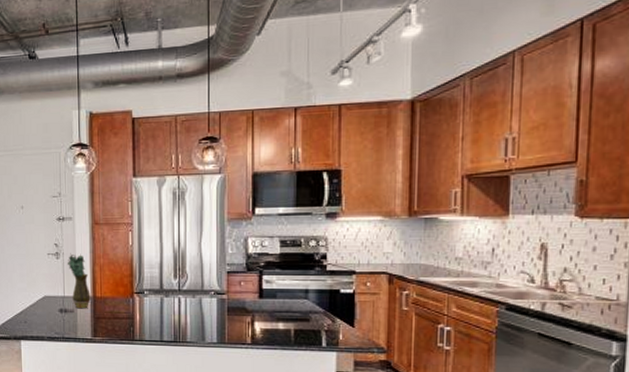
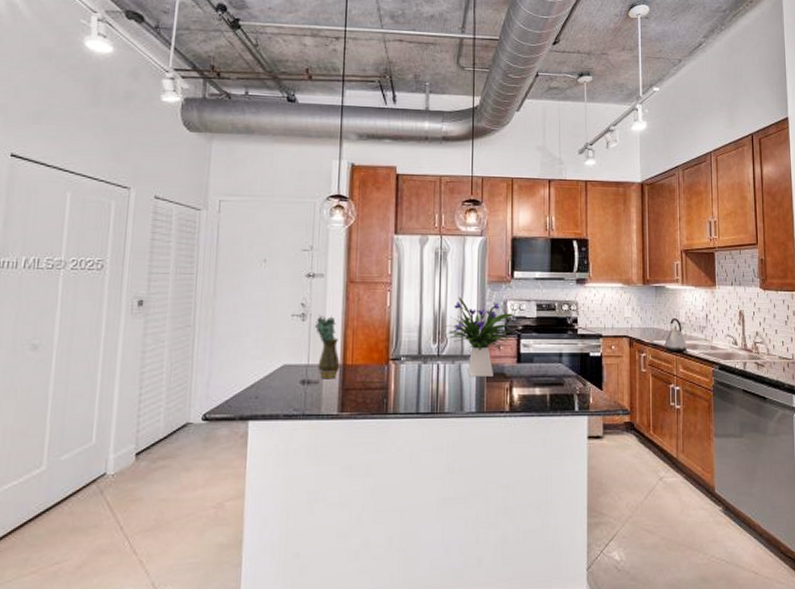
flower arrangement: none [185,234,257,311] -> present [445,296,515,377]
kettle: none [433,253,464,292] -> present [664,318,688,354]

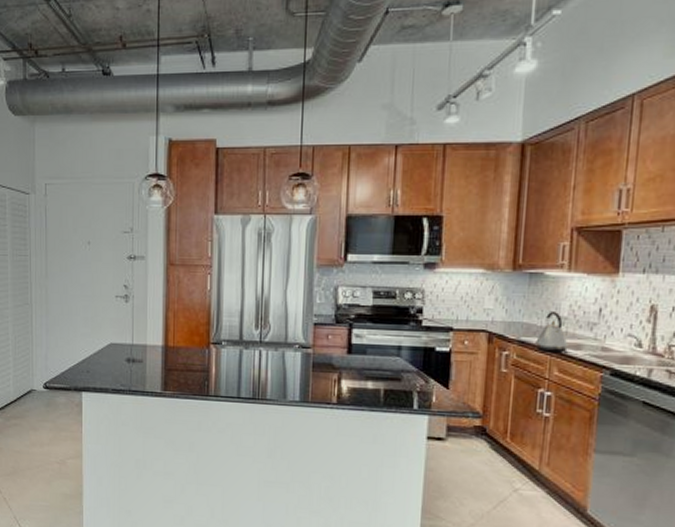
vase: present [314,315,340,379] -> none [137,297,162,359]
flower arrangement: present [445,296,515,377] -> none [268,281,347,366]

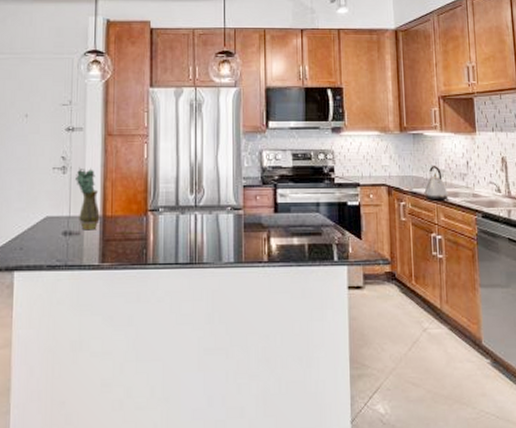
vase: none [137,297,162,359] -> present [74,167,100,231]

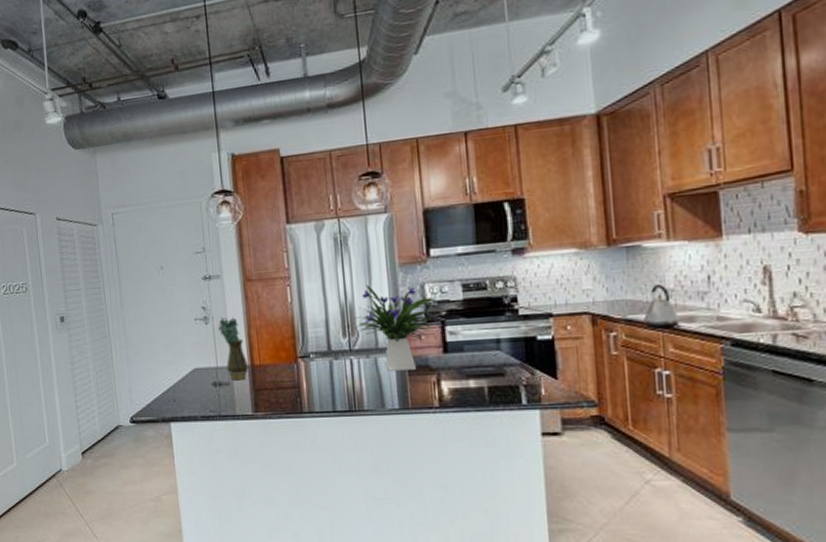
flower arrangement: none [202,147,271,227] -> present [354,284,436,371]

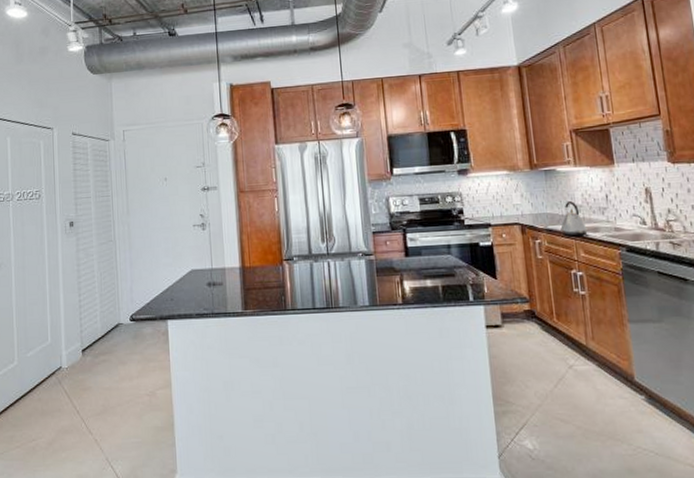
vase: present [217,316,248,381] -> none [213,223,240,281]
flower arrangement: present [354,284,436,371] -> none [331,197,399,272]

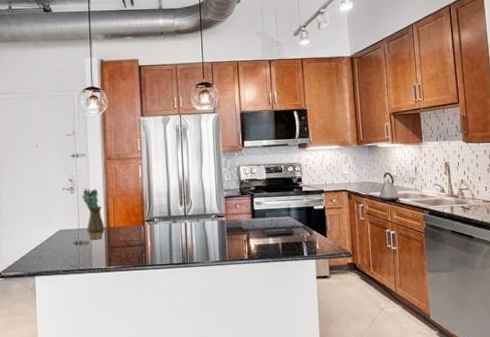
vase: none [213,223,240,281] -> present [81,187,105,240]

